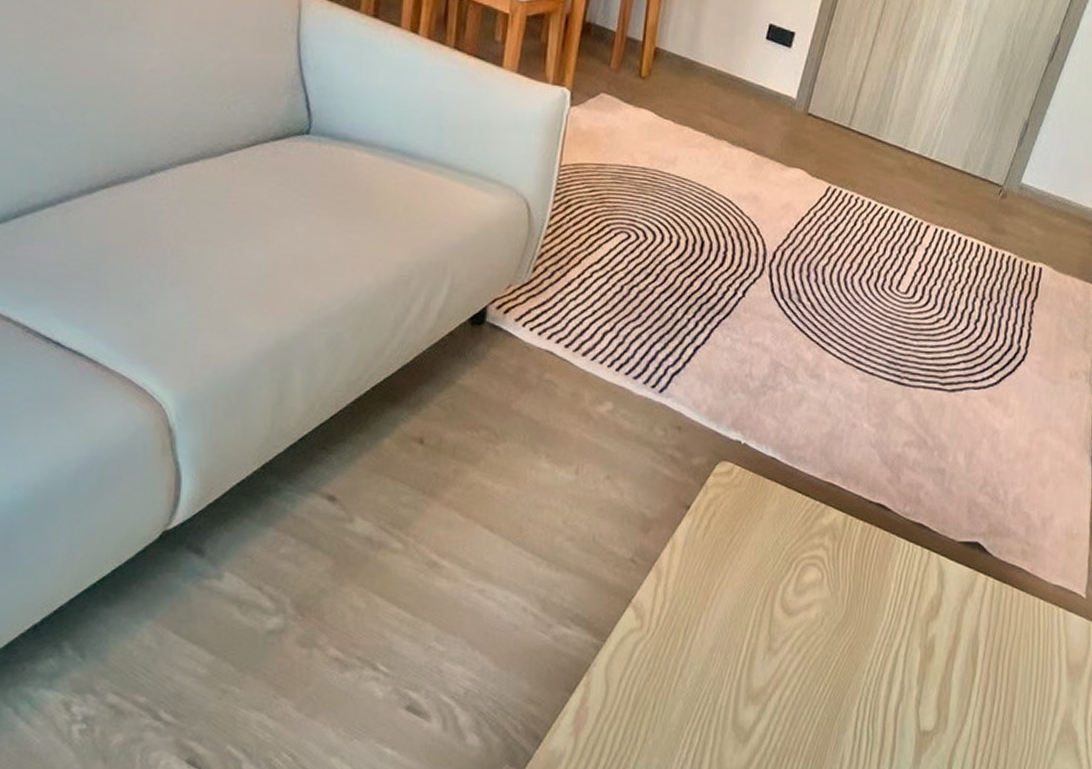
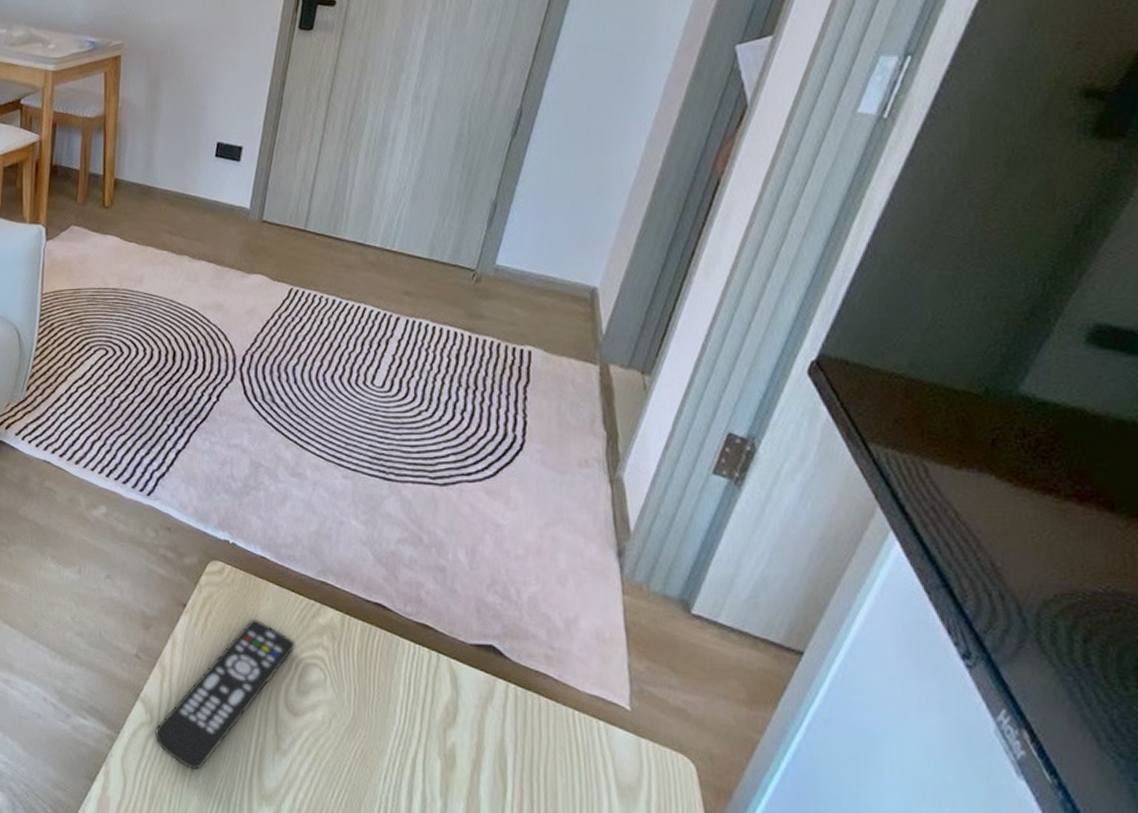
remote control: none [644,520,797,674] -> present [155,619,295,770]

